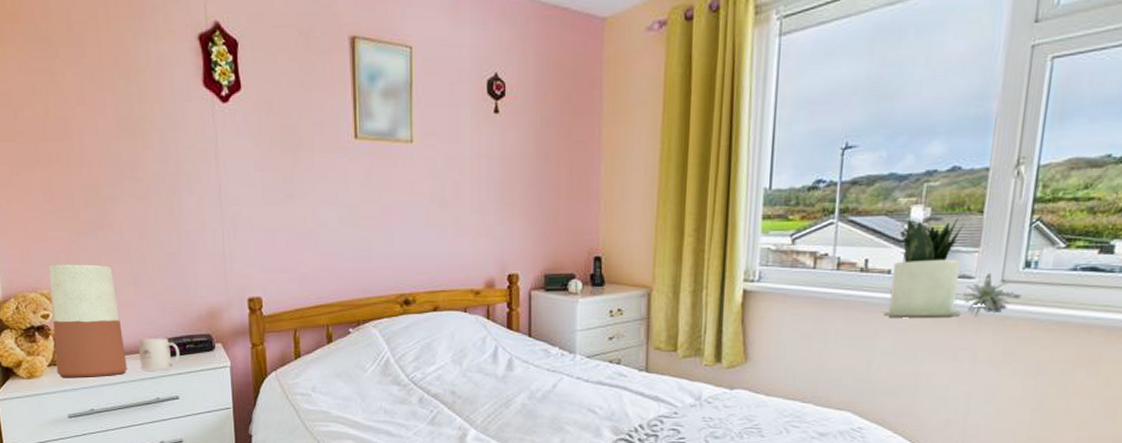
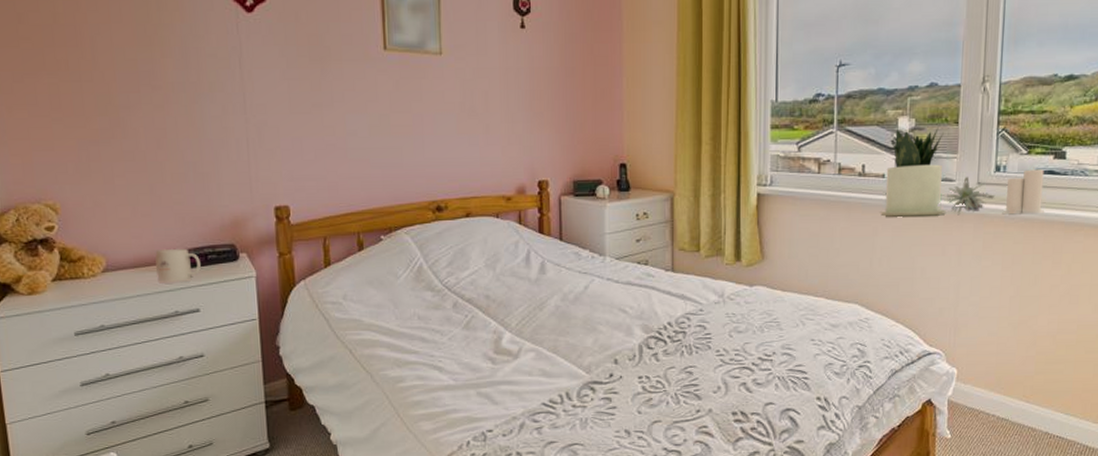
vase: present [48,264,127,377] -> none [54,173,142,292]
candle: none [1029,263,1085,317] -> present [1002,167,1044,215]

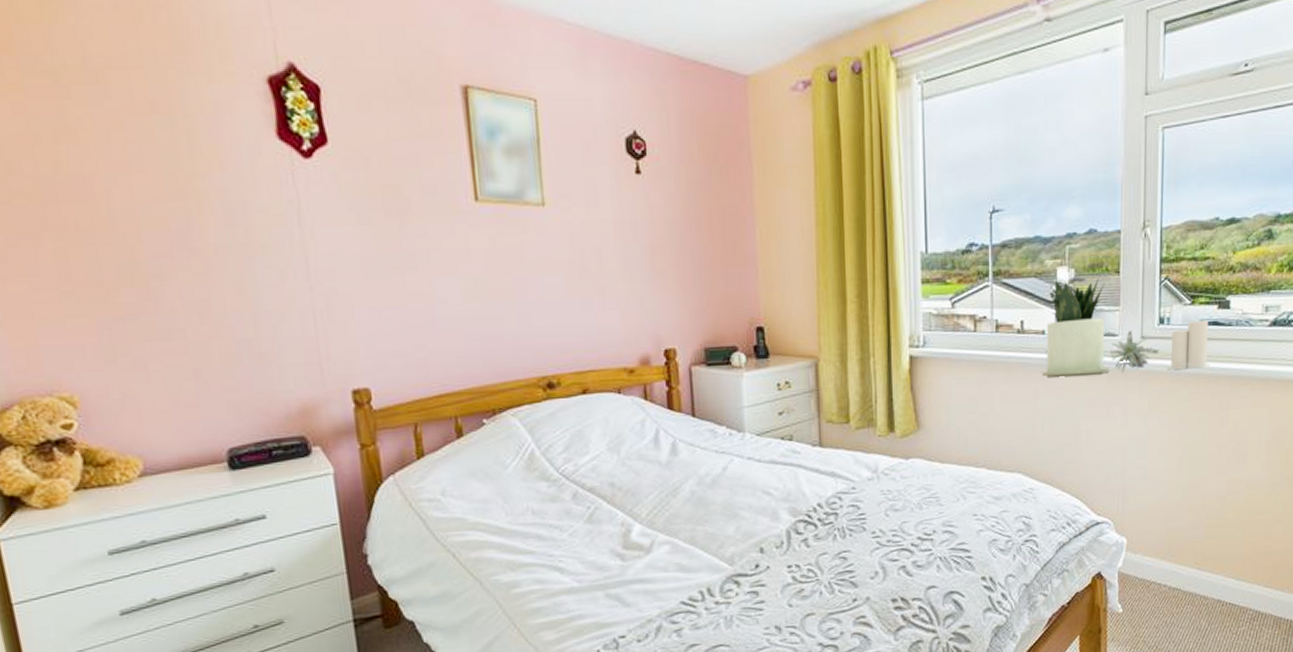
mug: present [155,249,201,284] -> none [205,445,265,487]

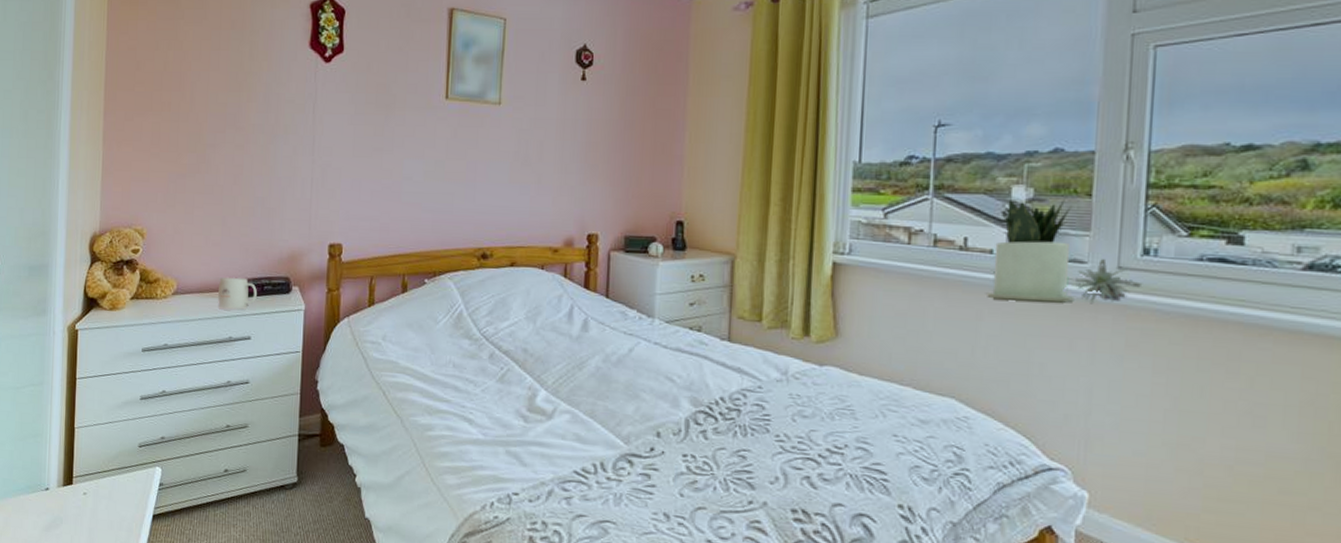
mug: none [205,445,265,487] -> present [218,277,257,311]
candle: present [1167,318,1210,370] -> none [1152,252,1213,311]

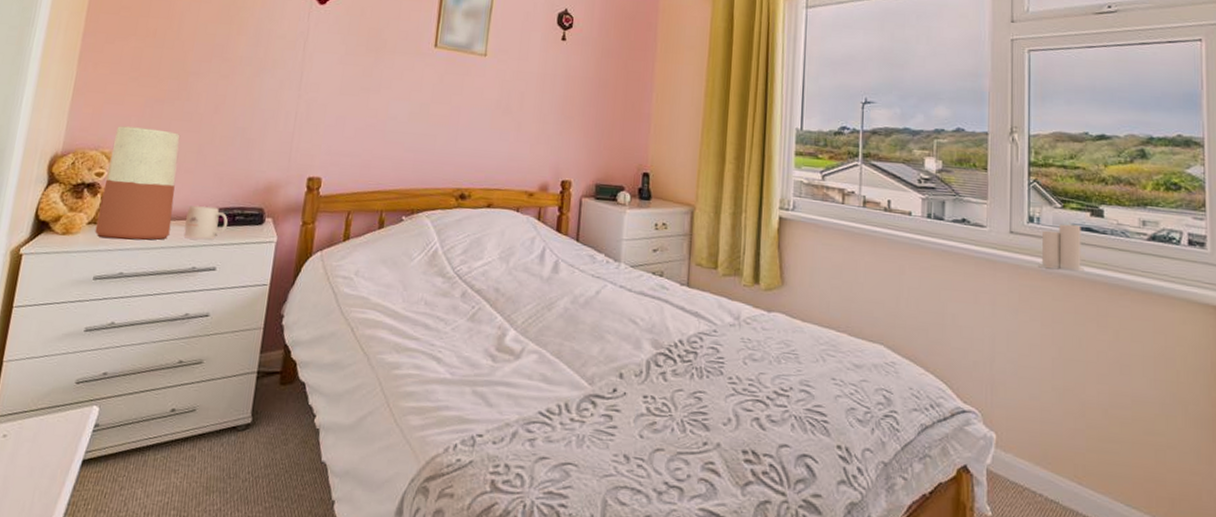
vase: none [138,203,206,313] -> present [95,126,181,240]
planter: present [985,198,1075,303] -> none [906,169,977,261]
succulent plant: present [1076,259,1143,304] -> none [978,224,1030,263]
candle: none [1152,252,1213,311] -> present [1038,222,1084,272]

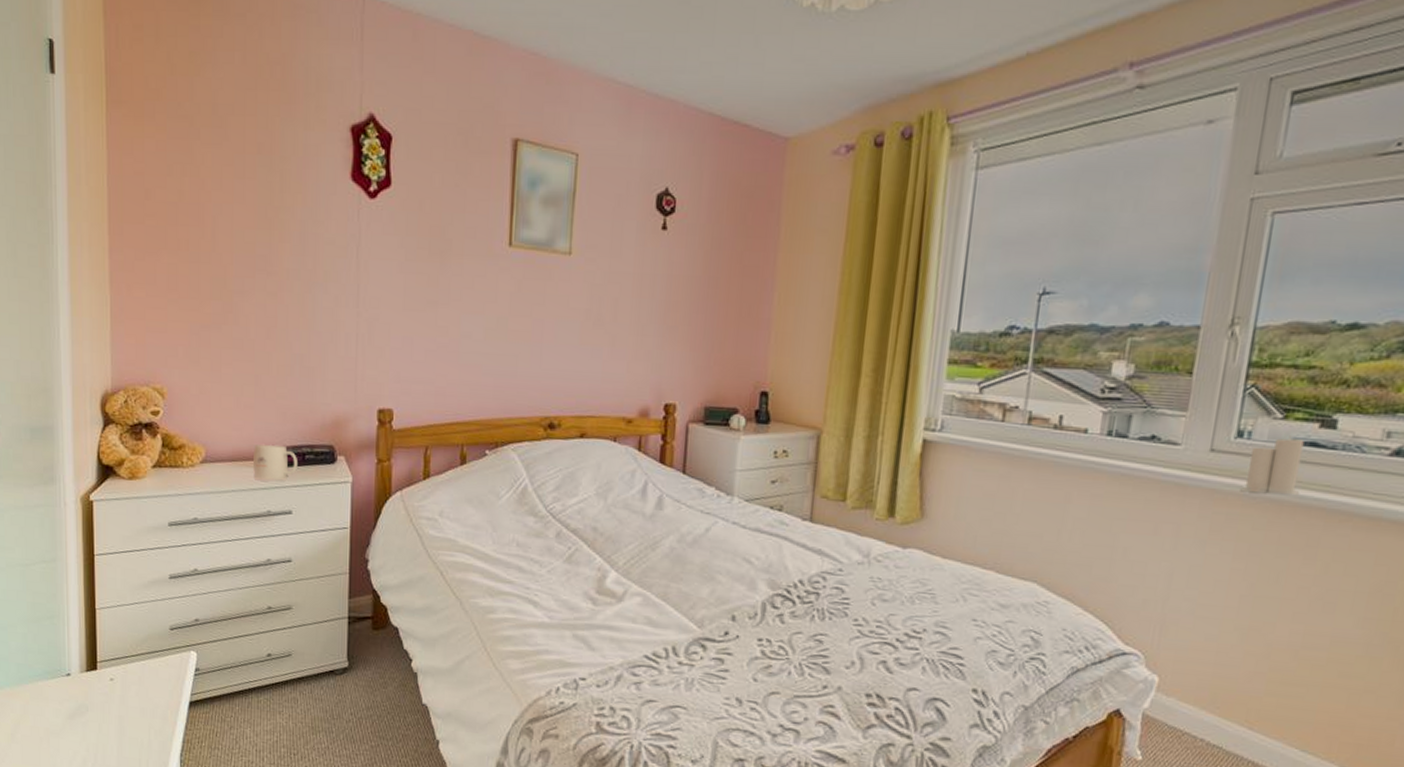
vase: present [95,126,181,240] -> none [161,357,239,484]

